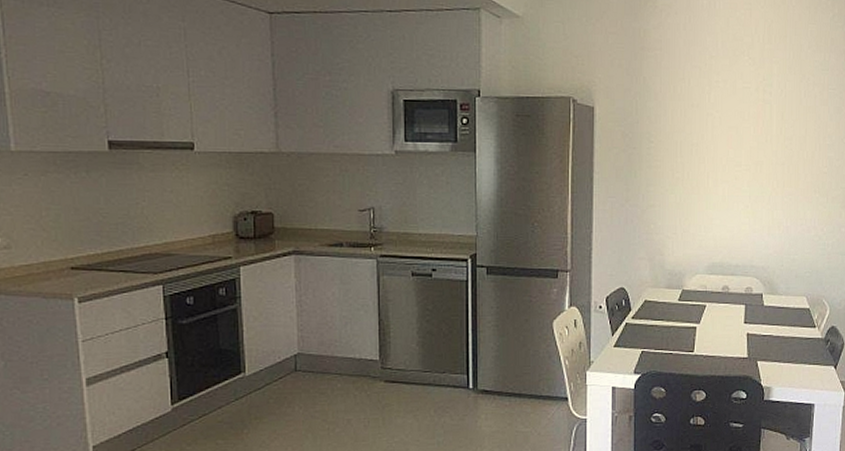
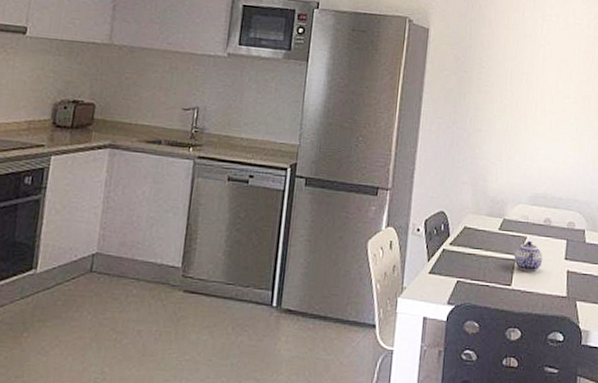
teapot: none [695,308,723,337] -> present [514,240,543,272]

